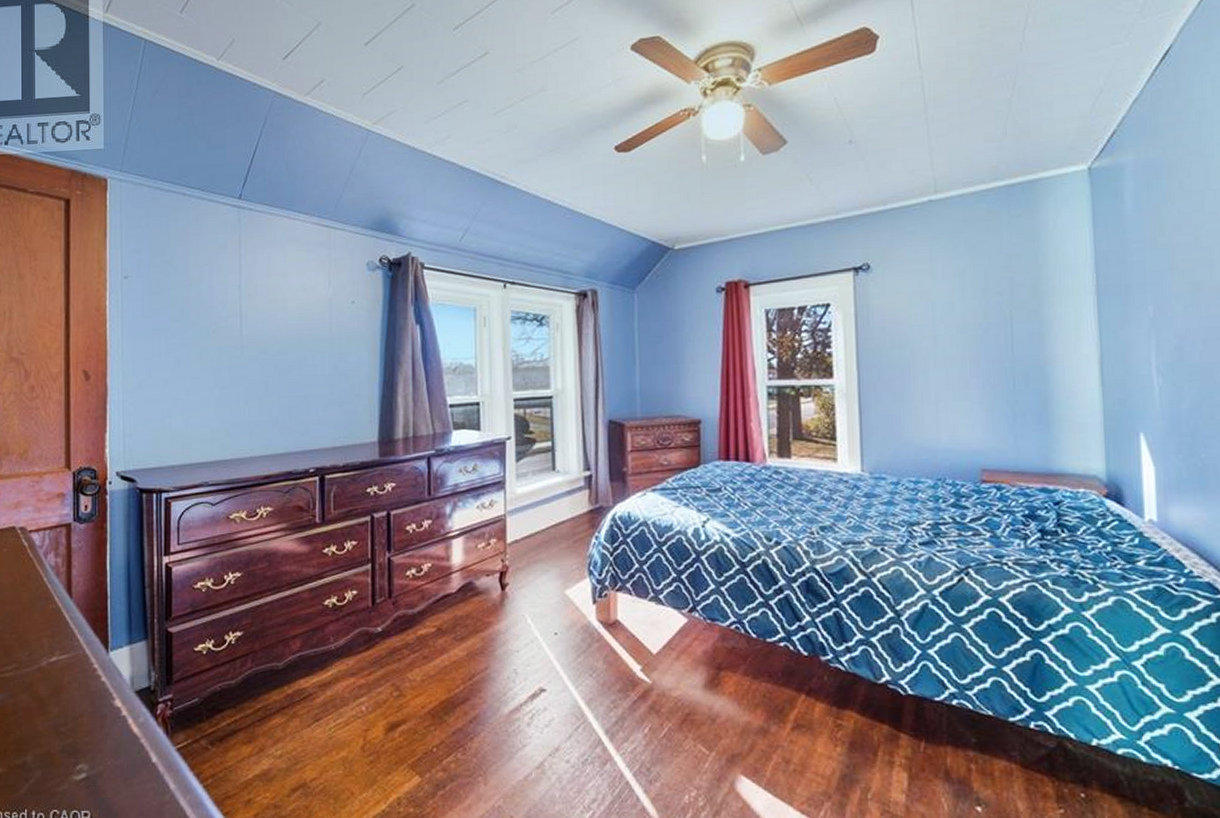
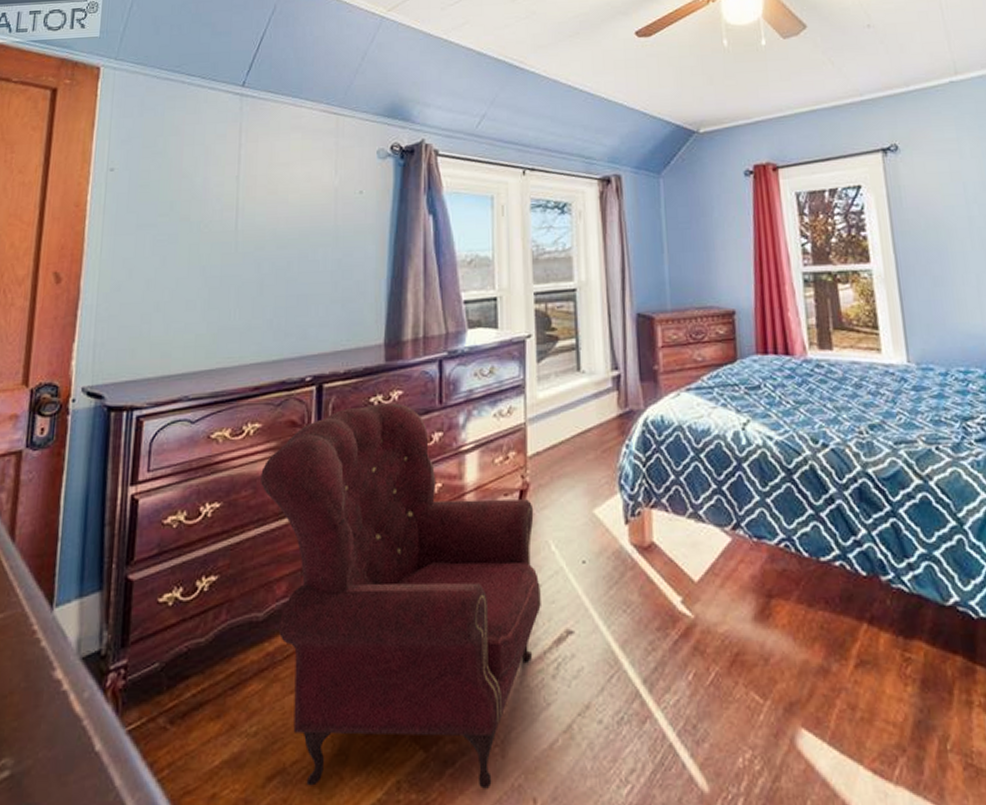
armchair: none [274,494,518,807] -> present [261,403,541,789]

